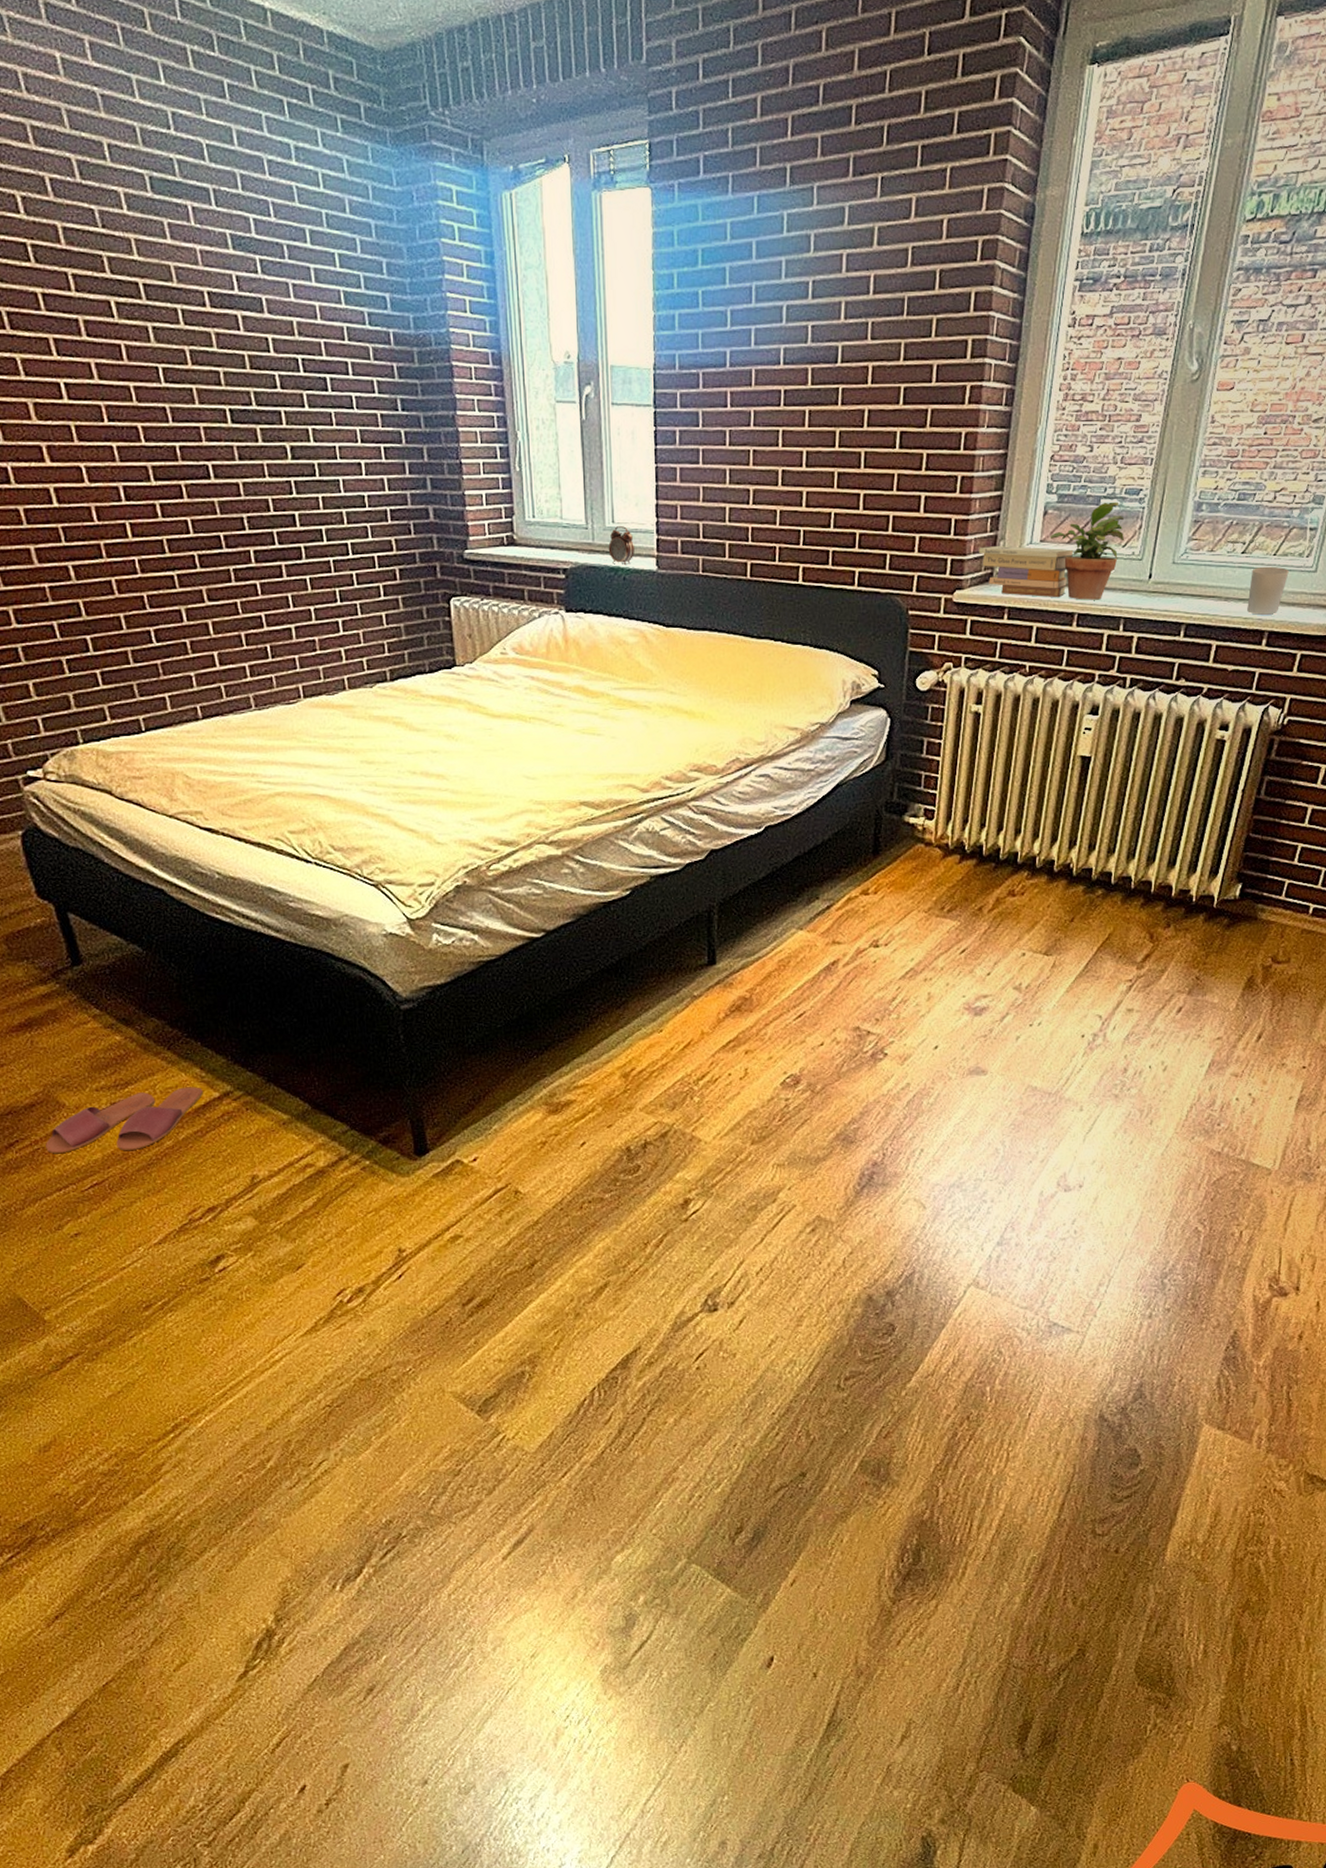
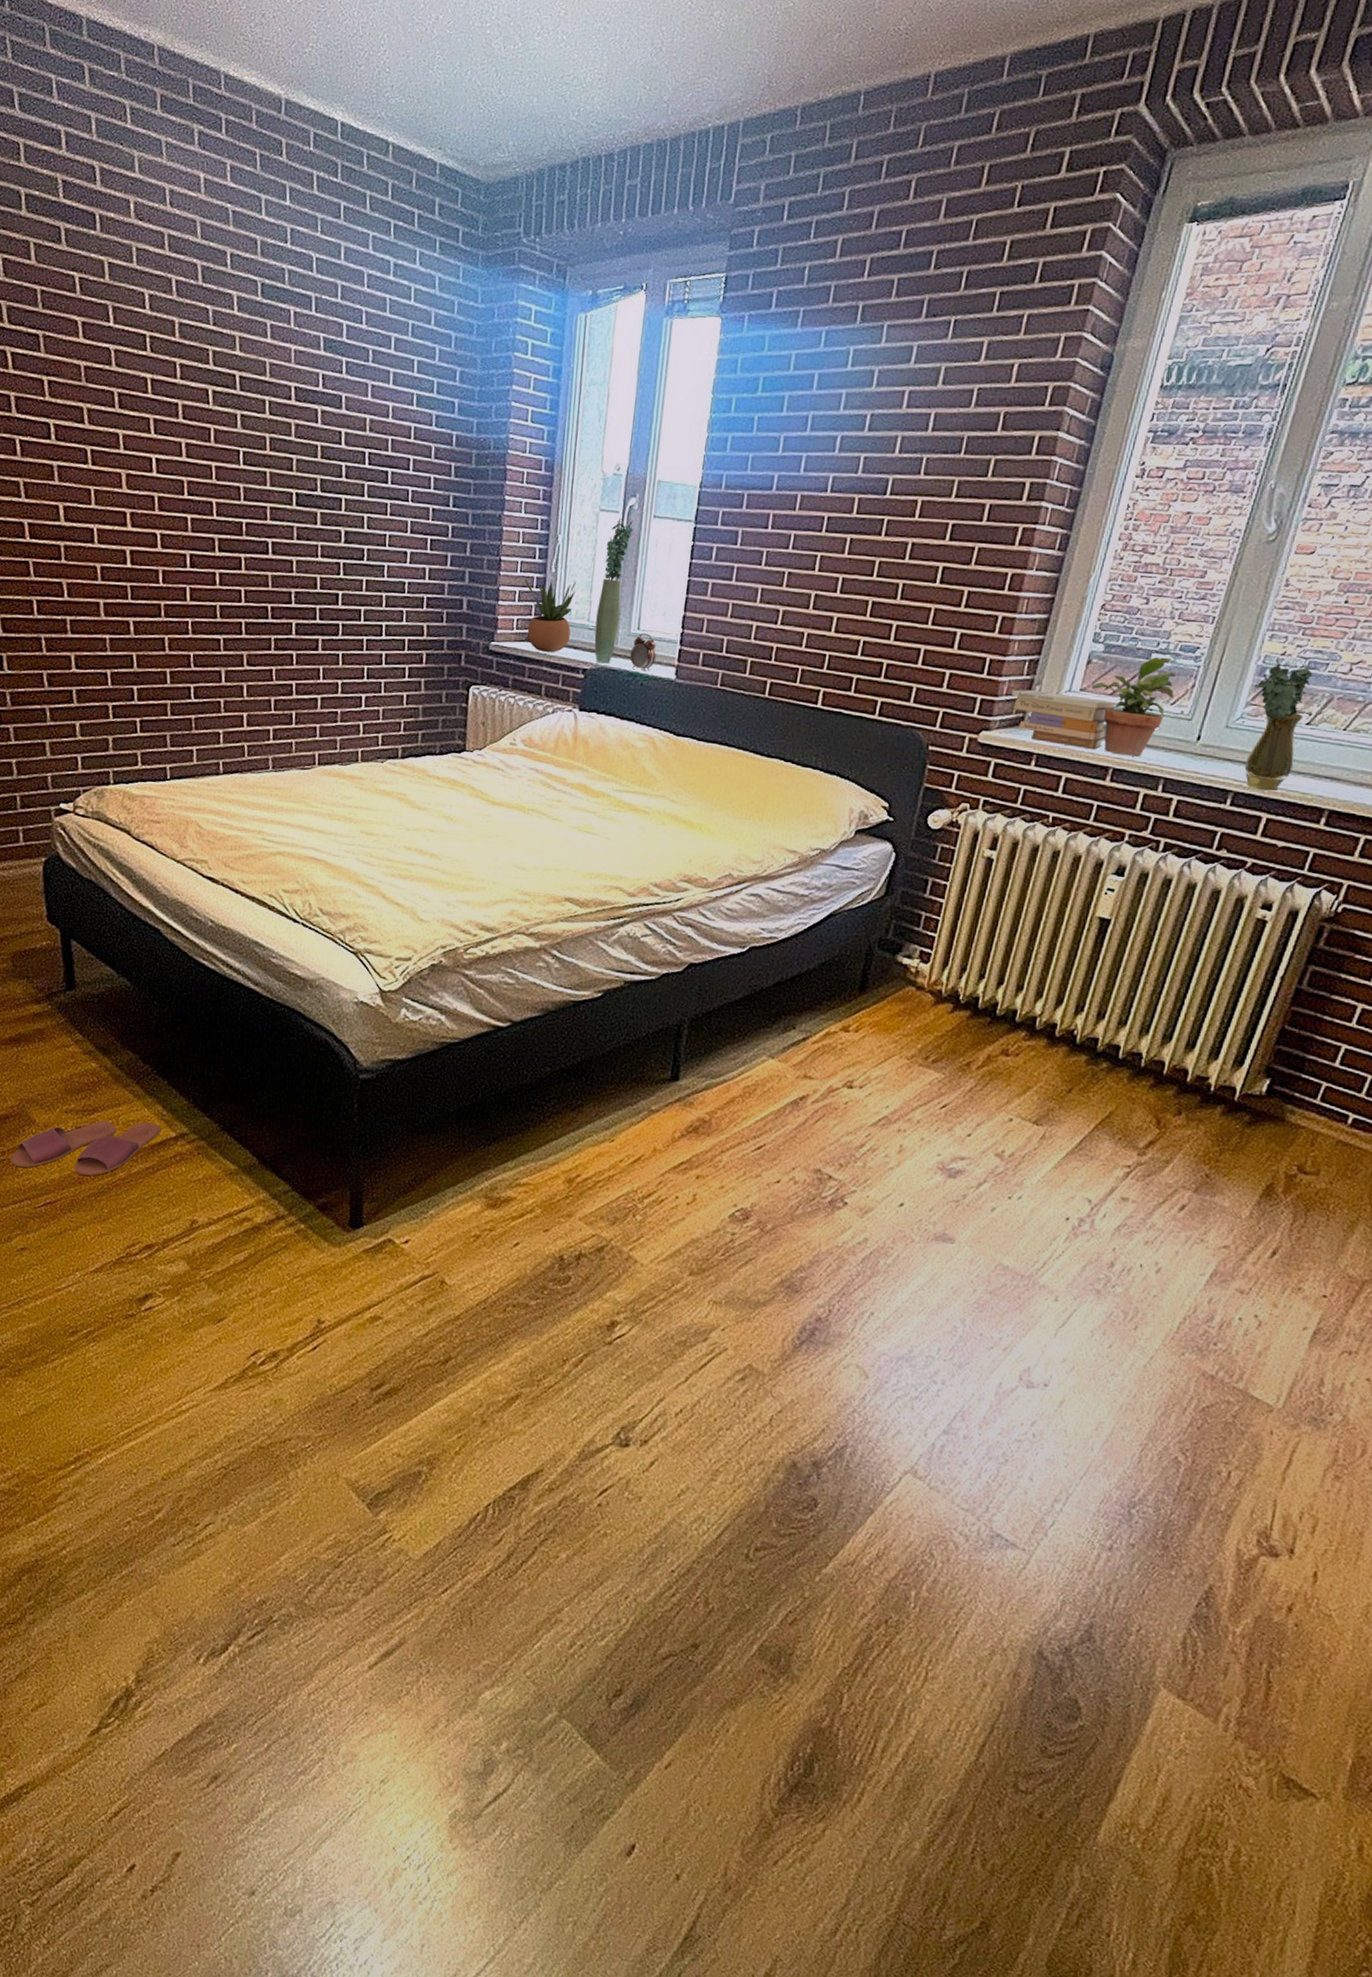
potted plant: none [489,478,545,556] -> present [524,579,576,653]
vase: none [567,408,593,561] -> present [594,517,634,664]
vase: none [1192,494,1242,620] -> present [1244,659,1312,791]
candle holder: present [1247,566,1289,616] -> none [1306,740,1360,794]

